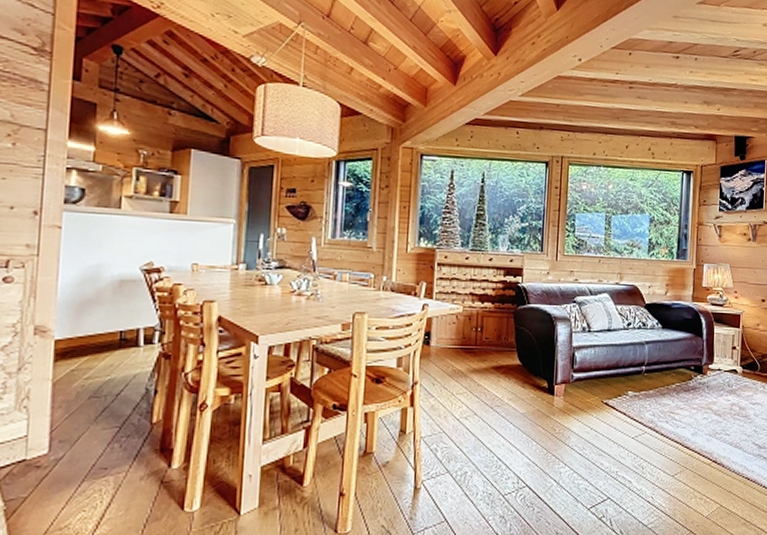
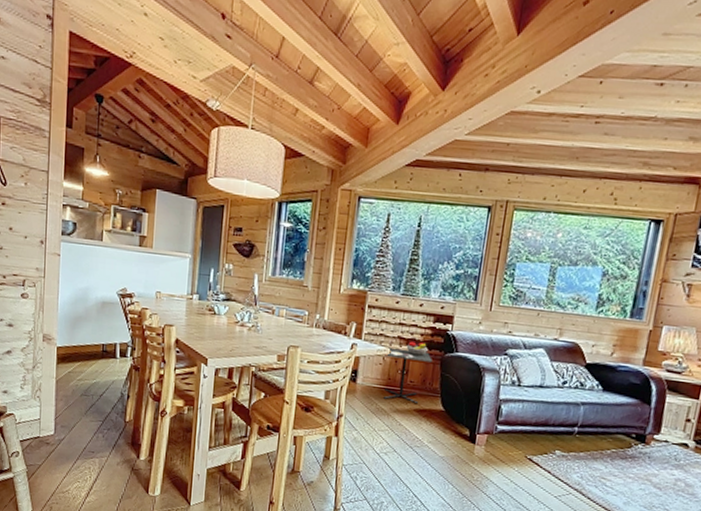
kitchen table: none [458,297,506,361] -> present [384,341,432,405]

